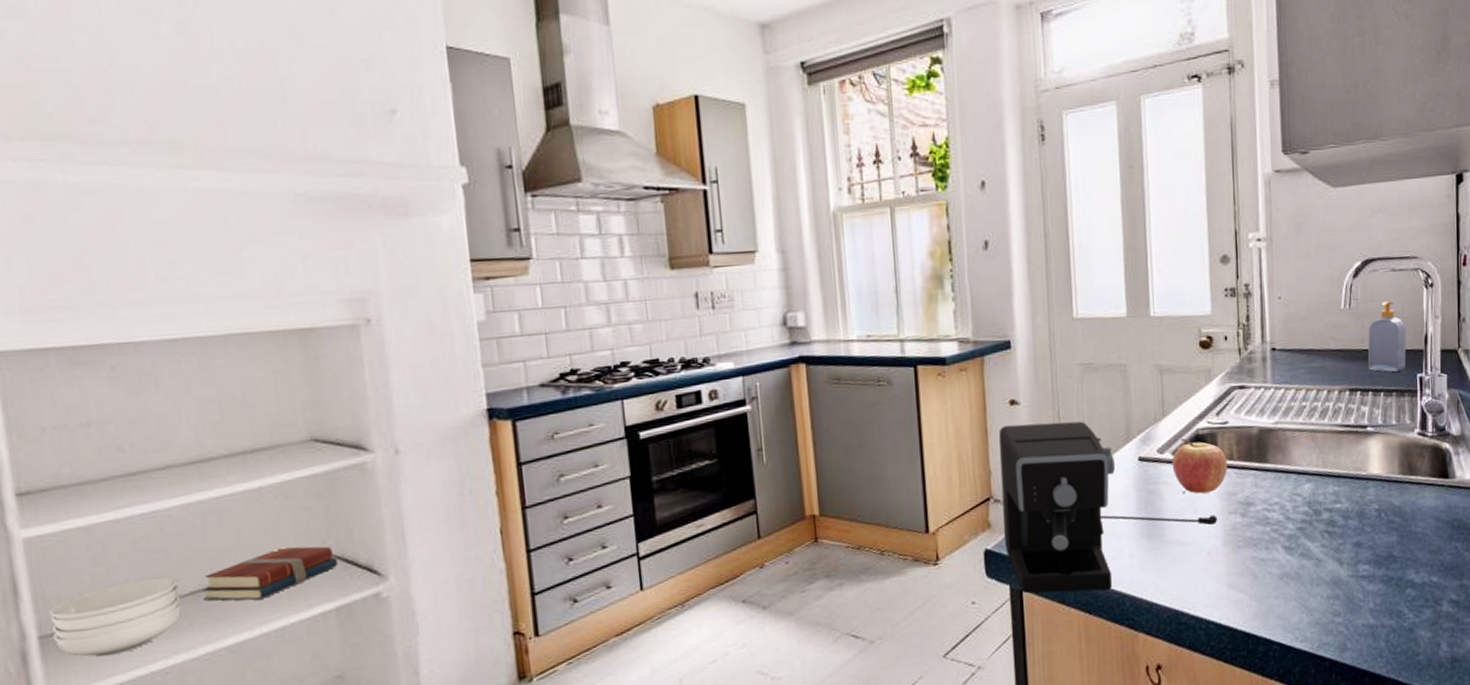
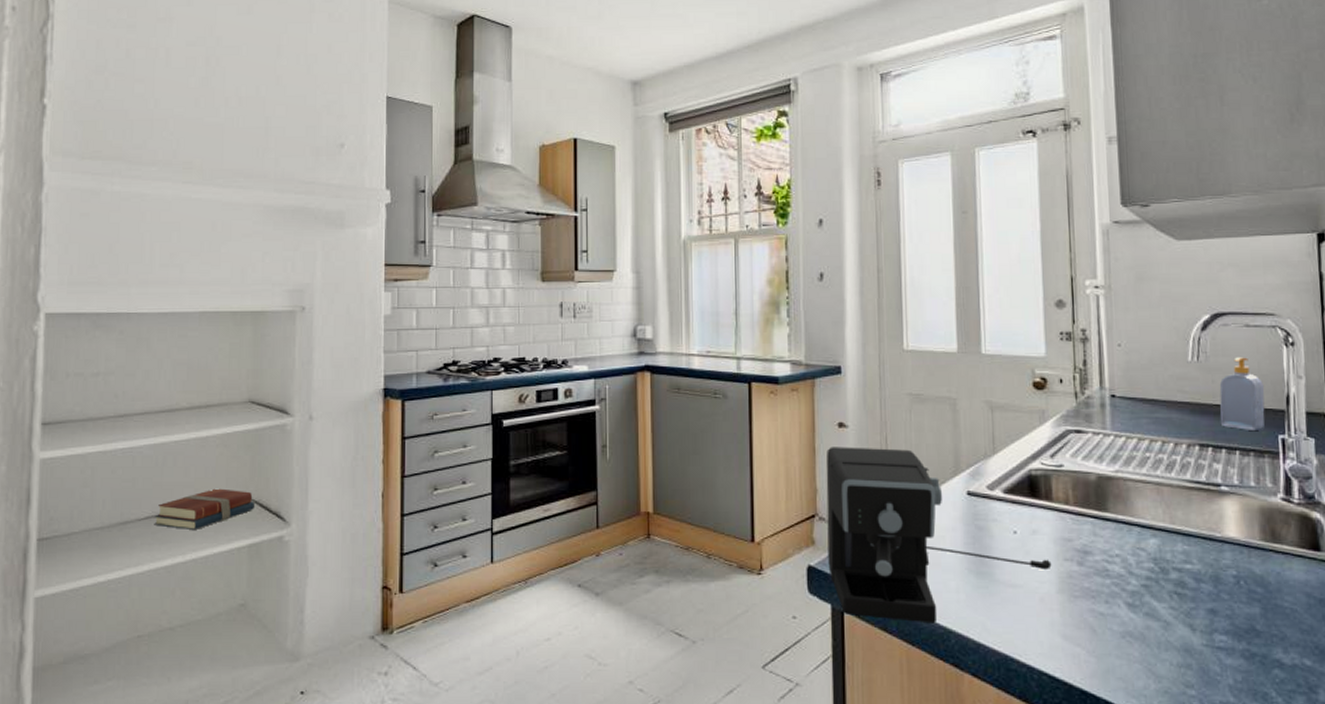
bowl: present [49,576,182,657] -> none [47,502,139,562]
fruit: present [1172,438,1227,494] -> none [1002,476,1063,536]

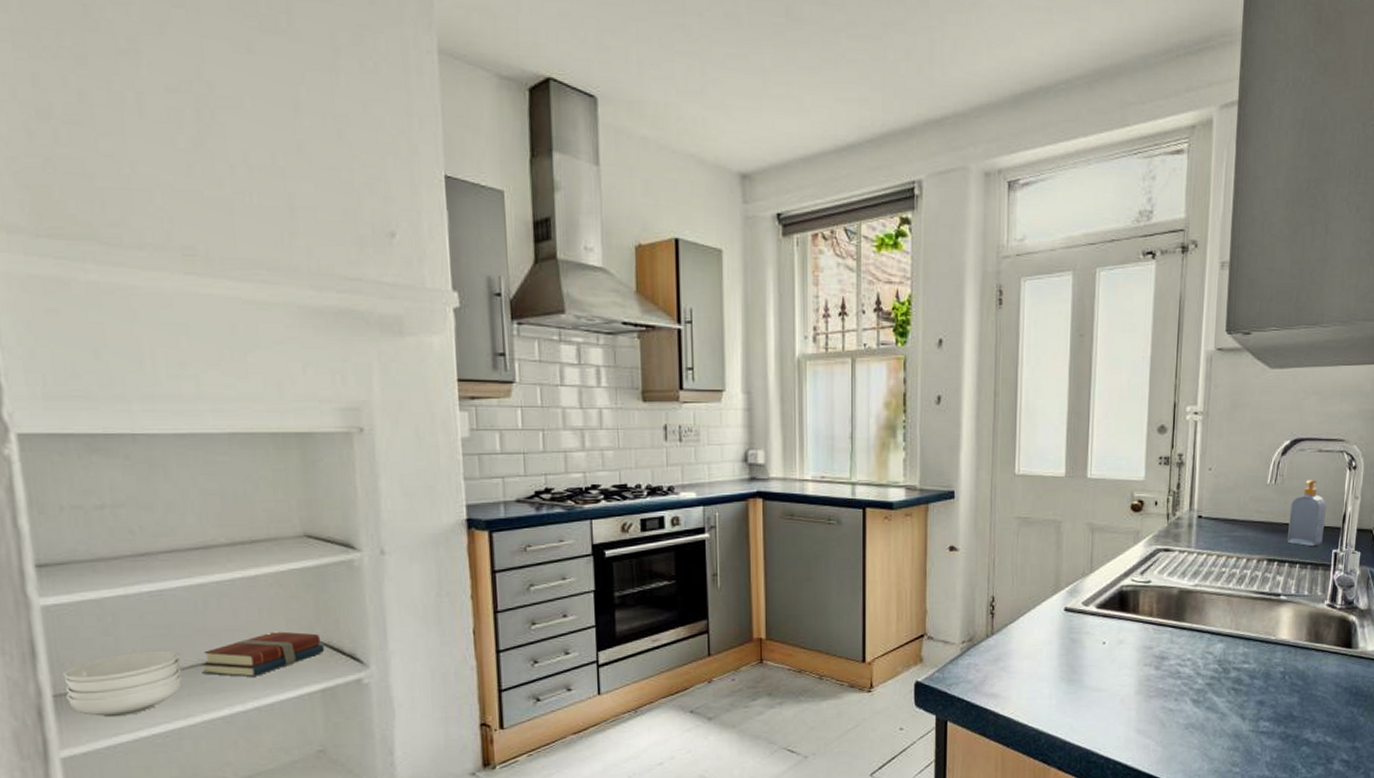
bowl: none [47,502,139,562] -> present [63,650,182,718]
coffee maker: present [826,447,1052,624] -> none [935,569,1133,727]

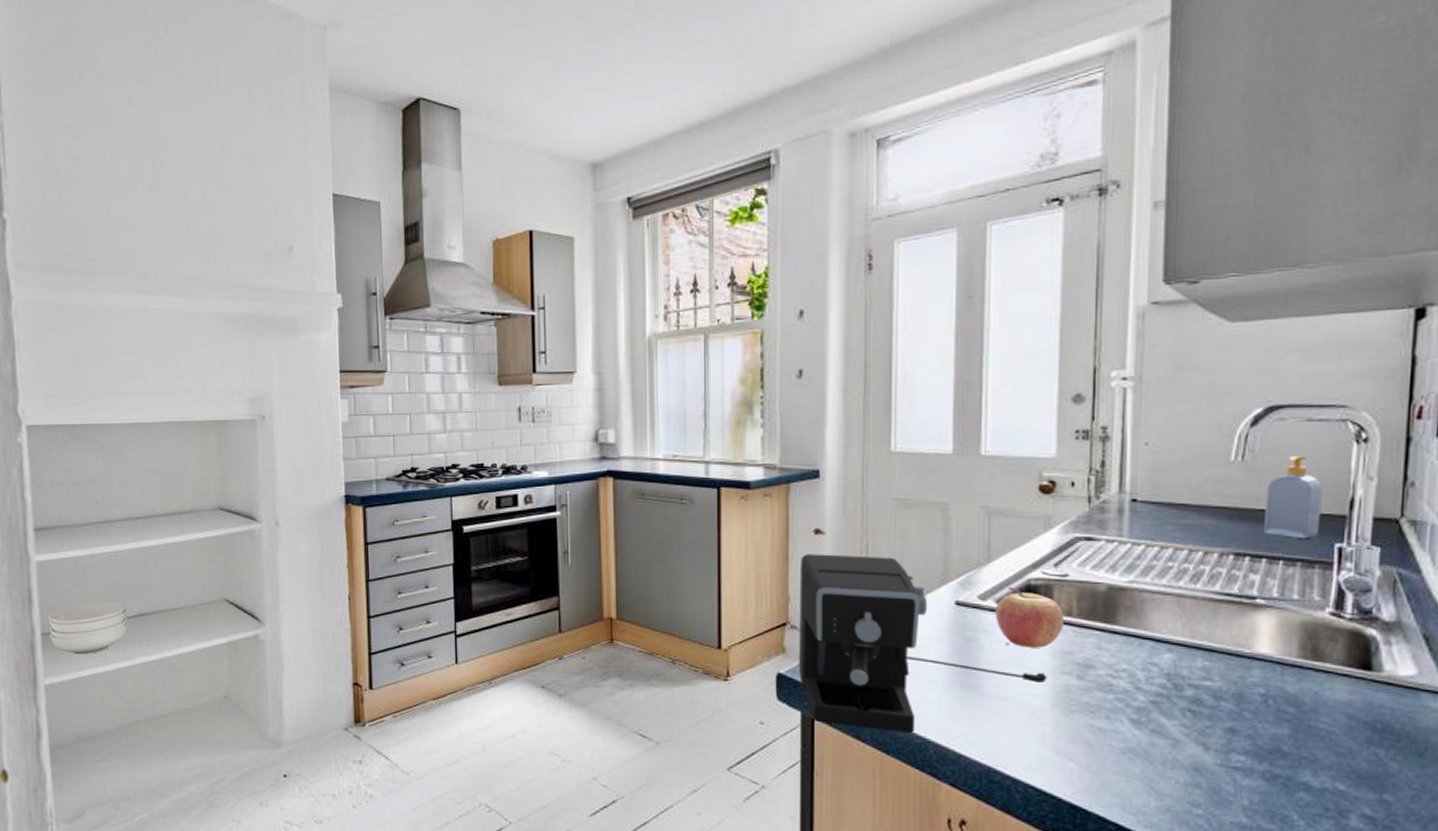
books: present [201,631,325,678] -> none [141,590,231,629]
coffee maker: none [935,569,1133,727] -> present [799,554,1047,734]
fruit: none [1095,593,1147,645] -> present [995,586,1064,648]

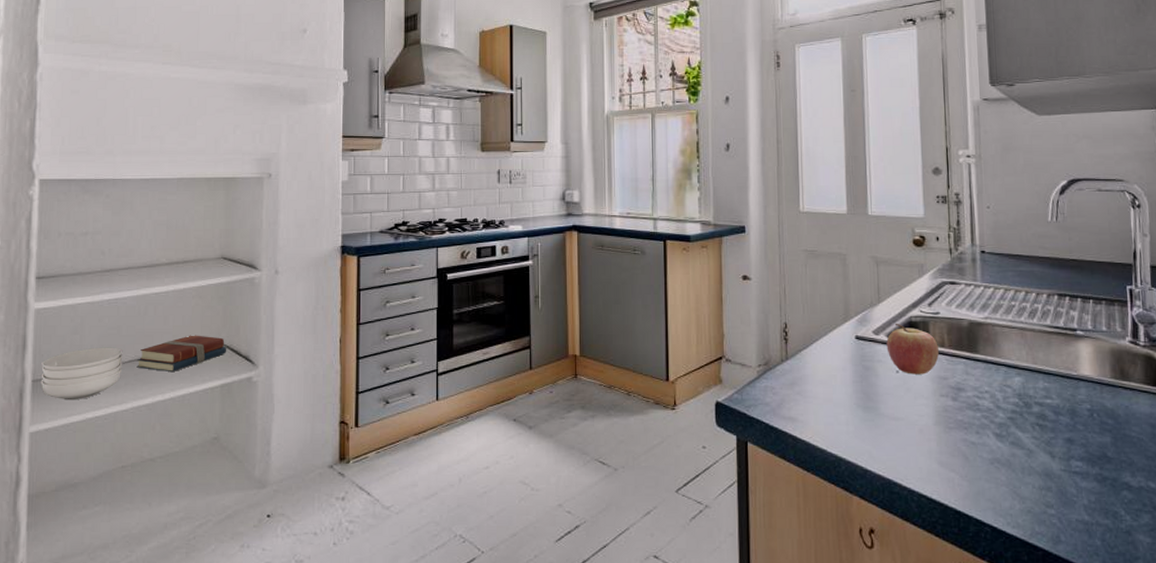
books: none [141,590,231,629] -> present [136,335,227,373]
coffee maker: present [799,554,1047,734] -> none [731,297,930,452]
soap bottle: present [1263,456,1324,540] -> none [1075,218,1115,283]

